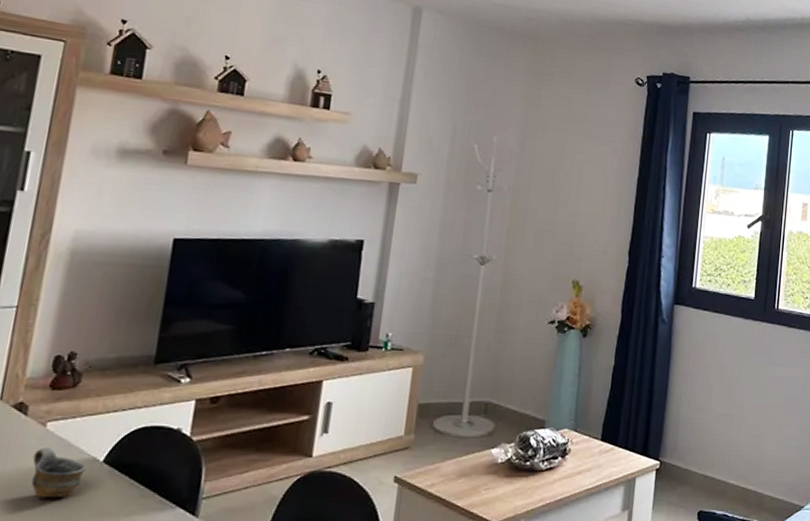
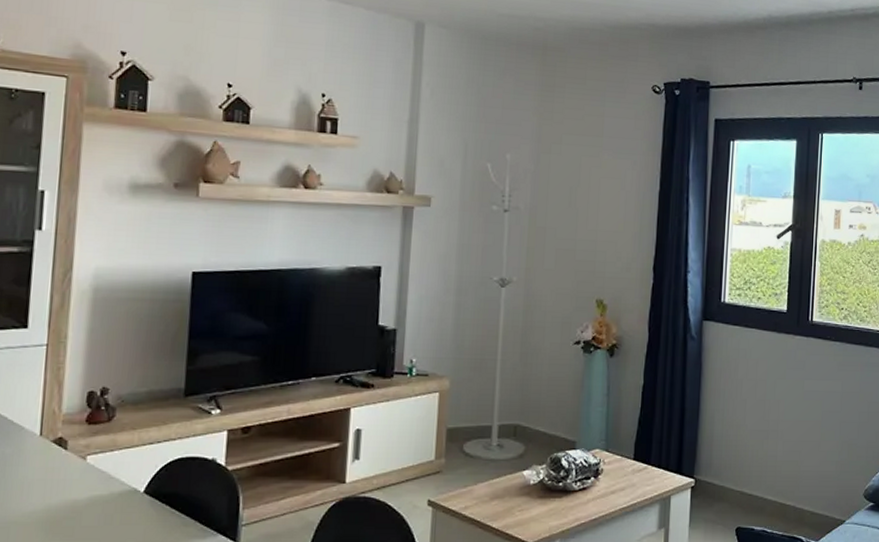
cup: present [31,448,86,499] -> none [76,480,128,529]

